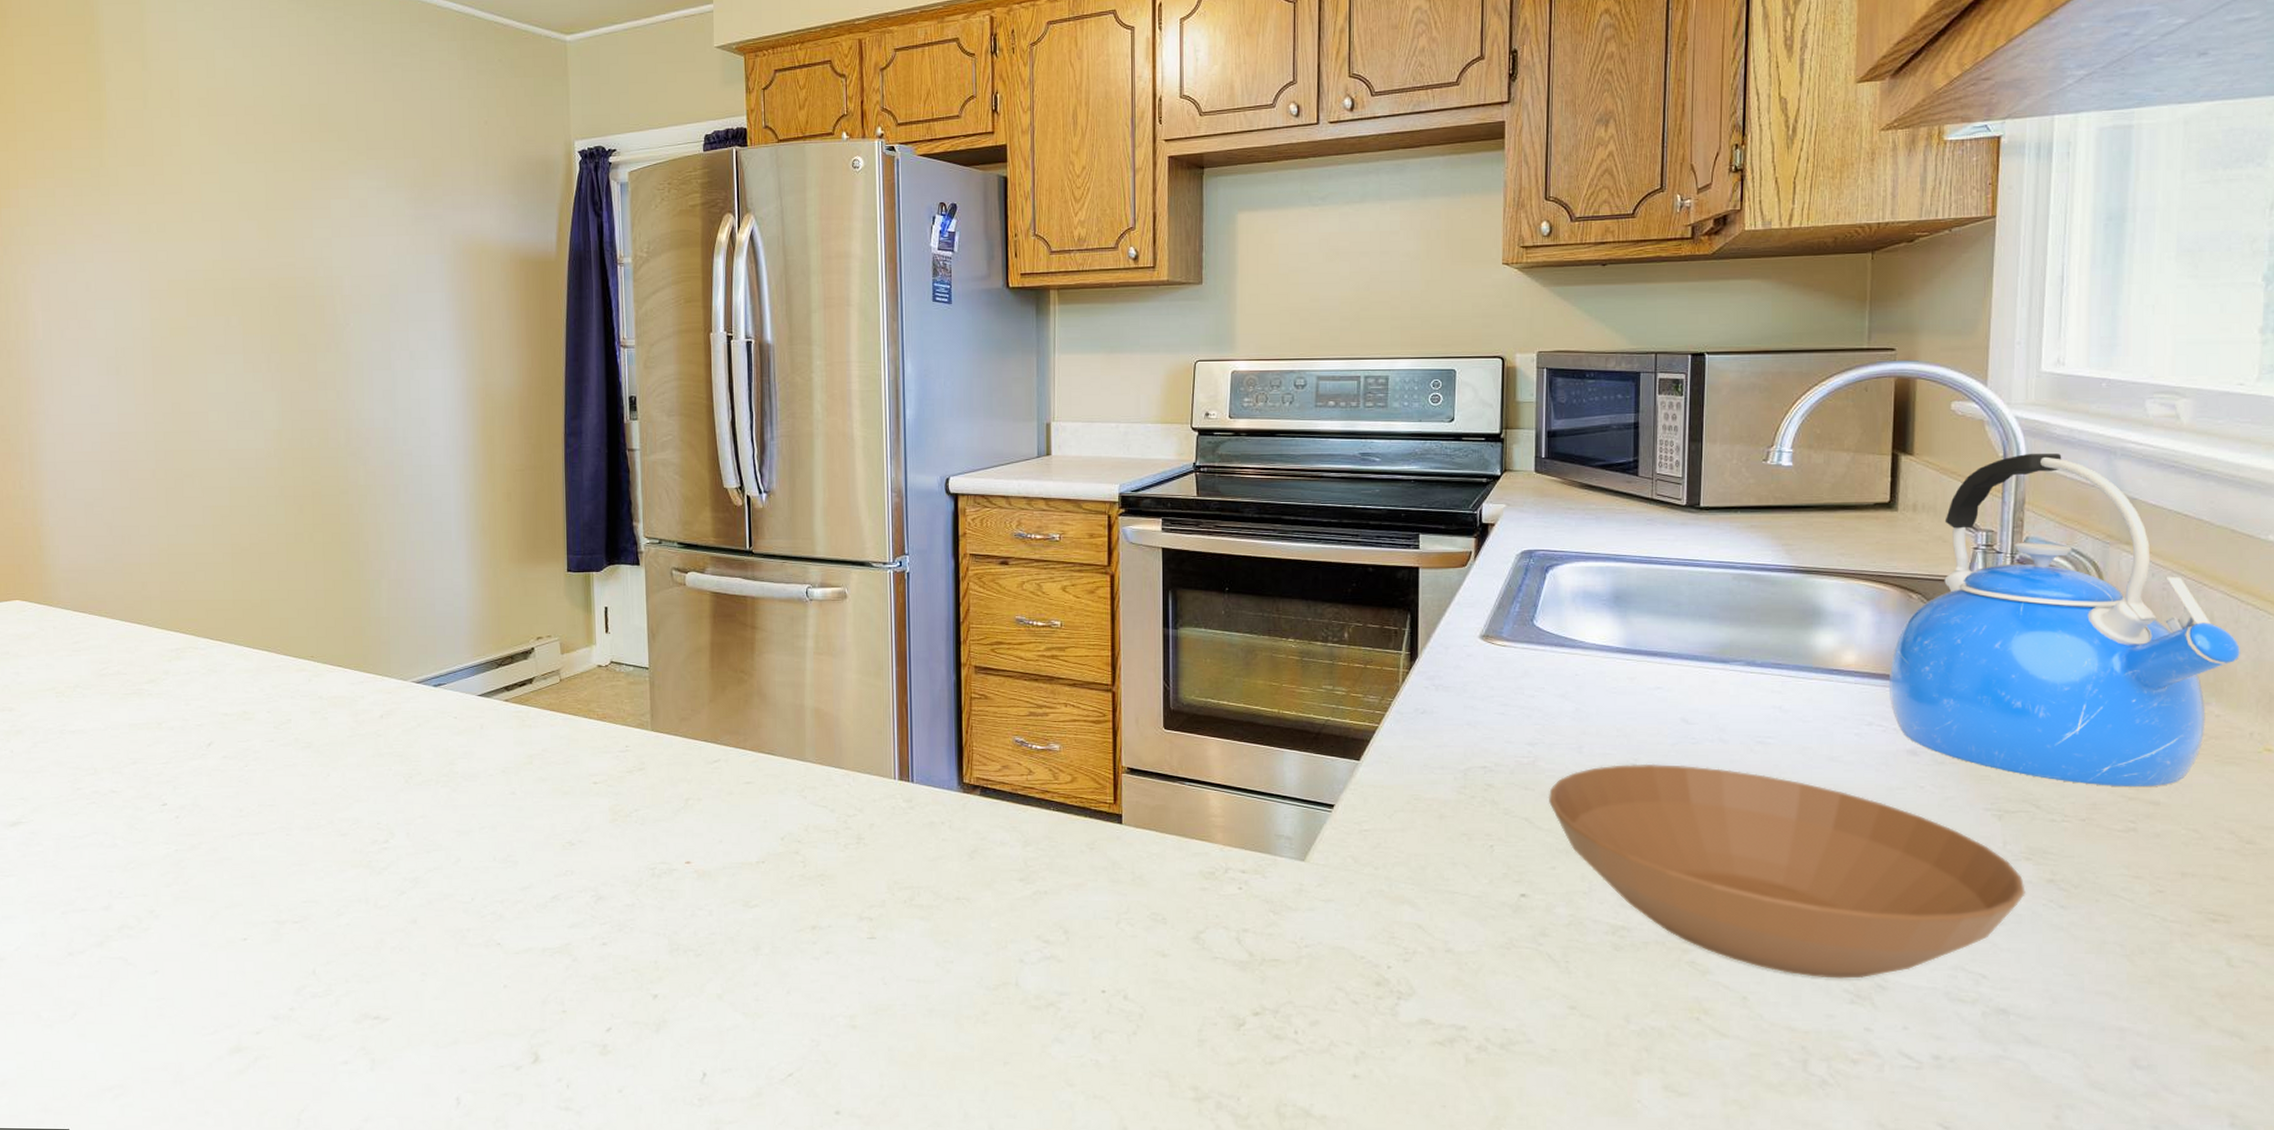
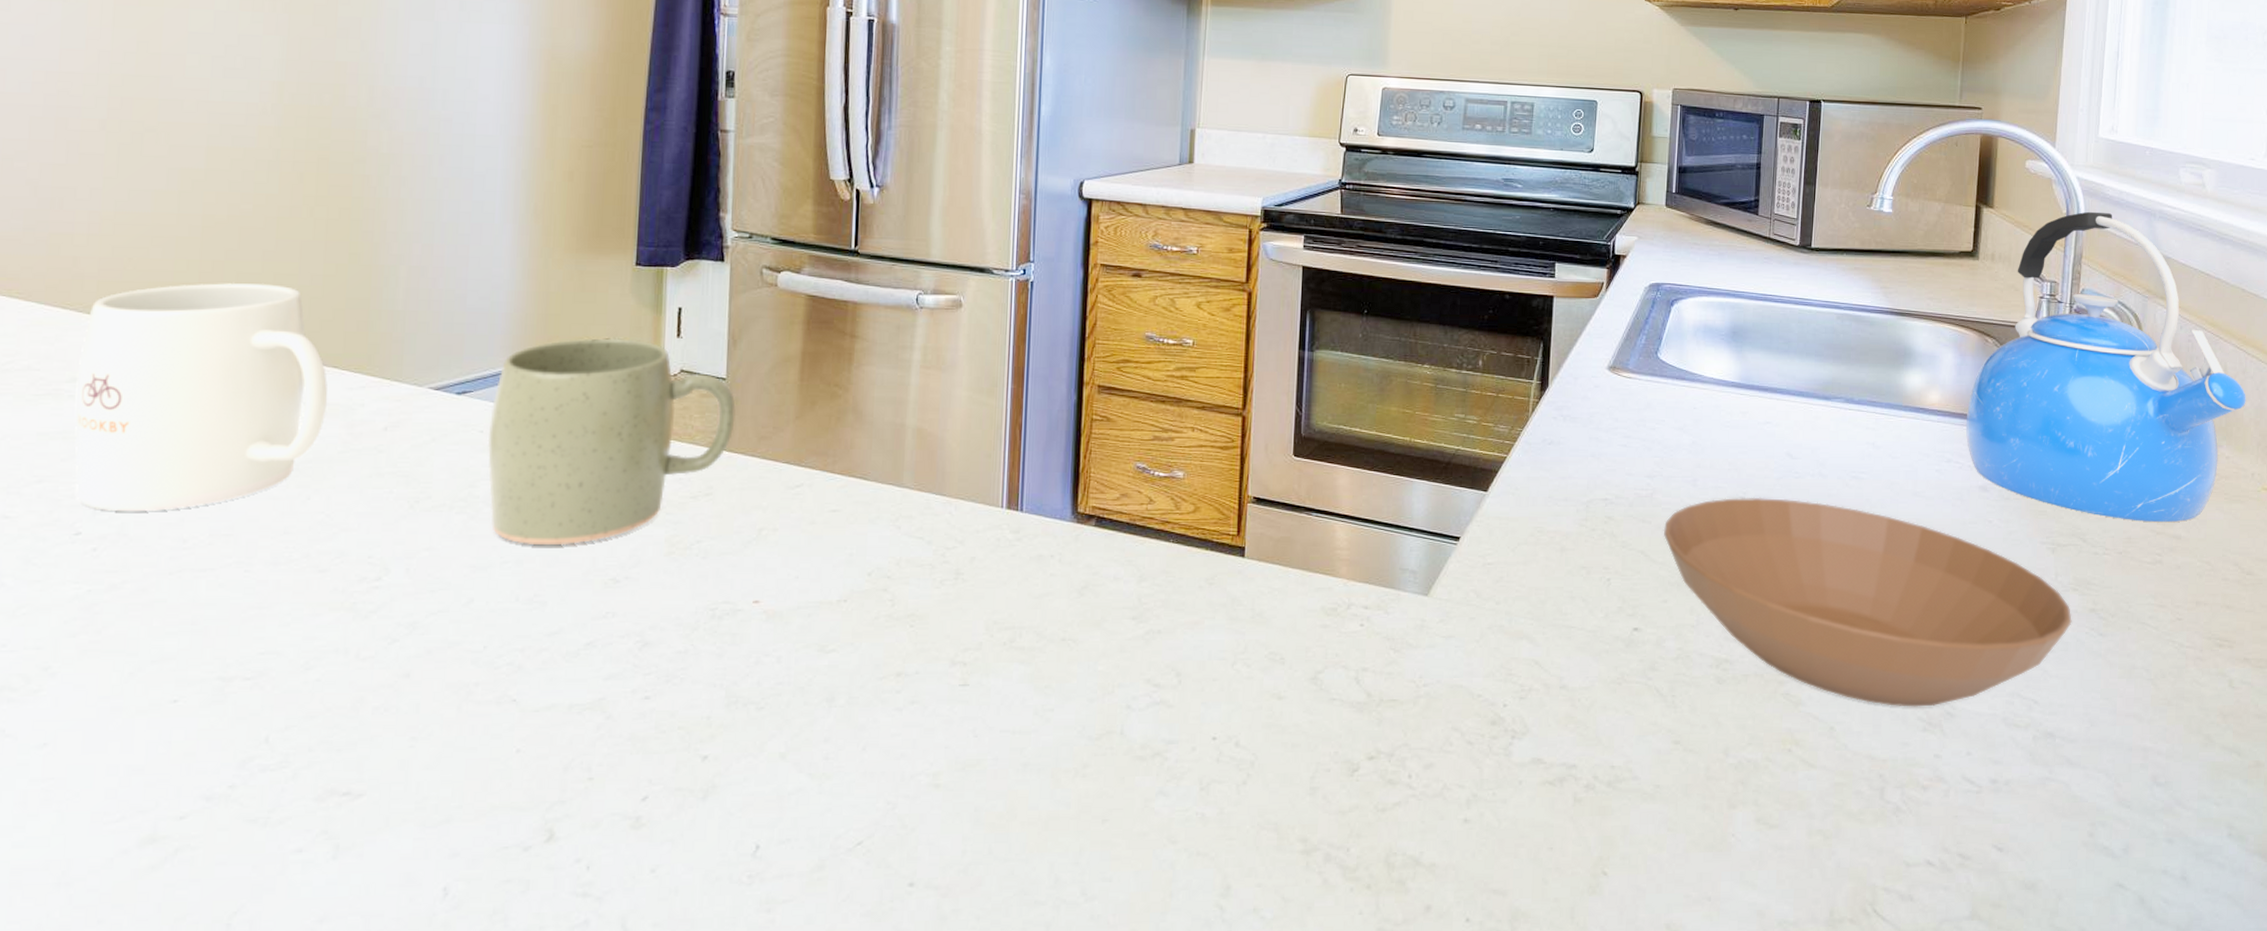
mug: none [153,599,337,787] -> present [75,283,328,512]
mug: none [461,635,659,814] -> present [487,338,736,546]

